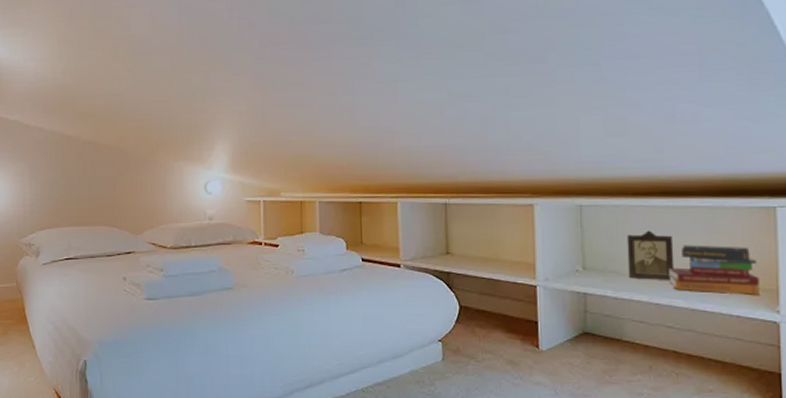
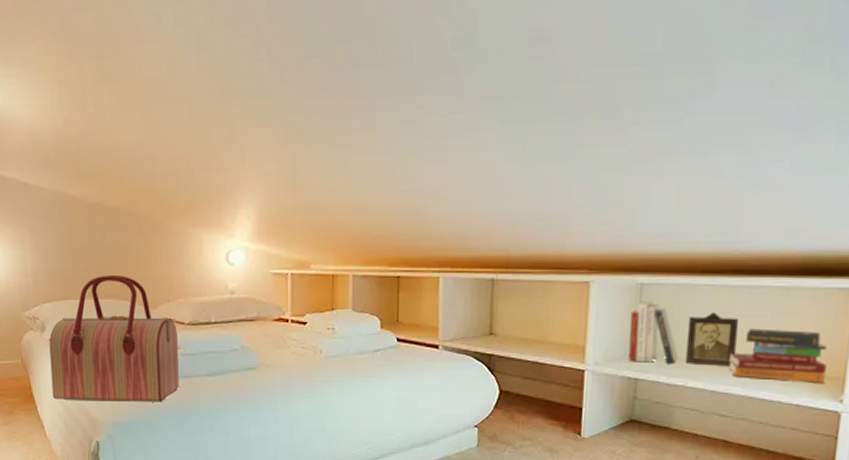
handbag: none [43,204,162,322] -> present [49,274,179,402]
books: none [573,220,622,279] -> present [628,300,679,364]

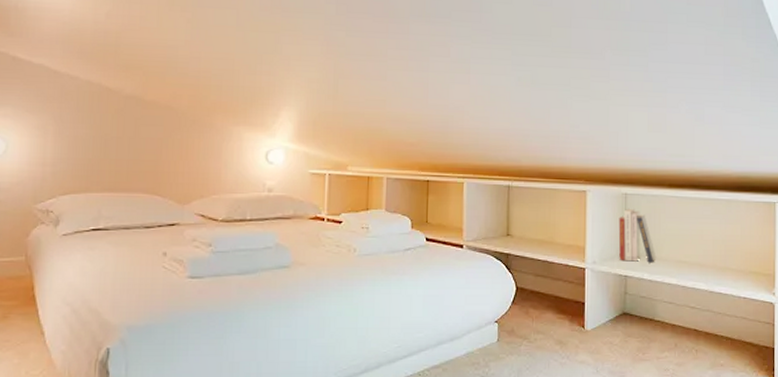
handbag: present [49,274,179,402] -> none [59,168,210,303]
photo frame: present [685,312,739,367] -> none [661,219,699,266]
books: present [728,328,827,383] -> none [693,233,761,279]

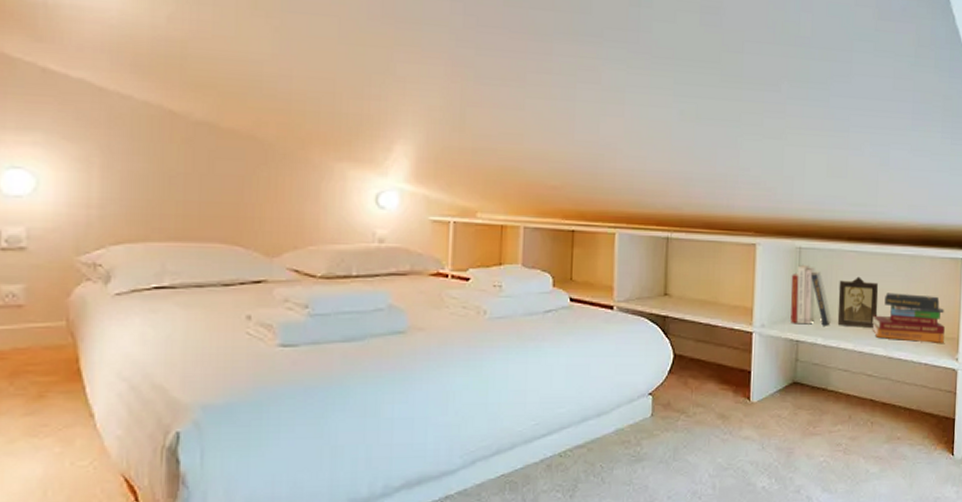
photo frame: none [661,219,699,266] -> present [837,276,879,329]
books: none [693,233,761,279] -> present [872,292,945,343]

